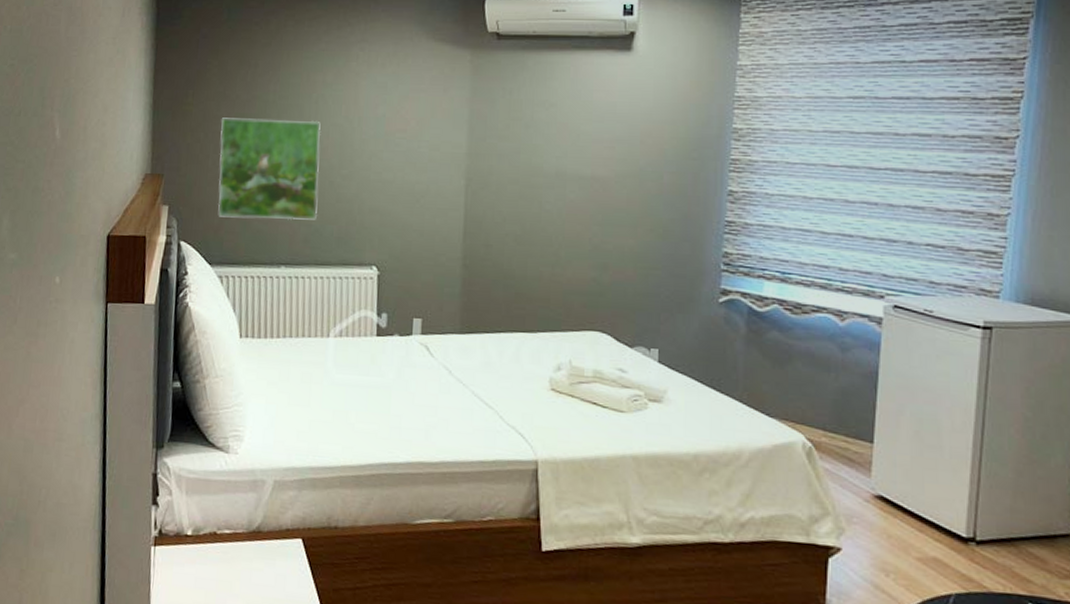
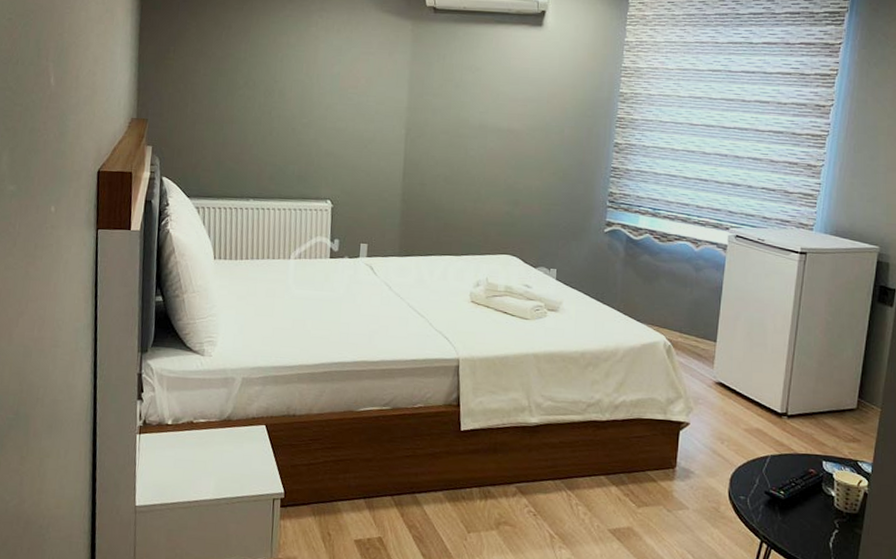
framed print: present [218,117,321,220] -> none [195,71,285,161]

